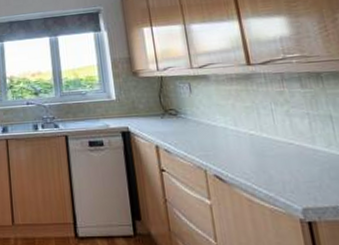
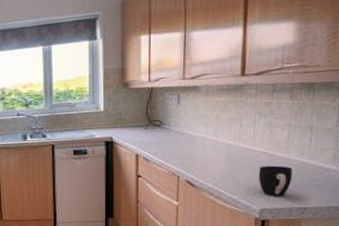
cup: none [288,157,328,193] -> present [258,165,293,196]

